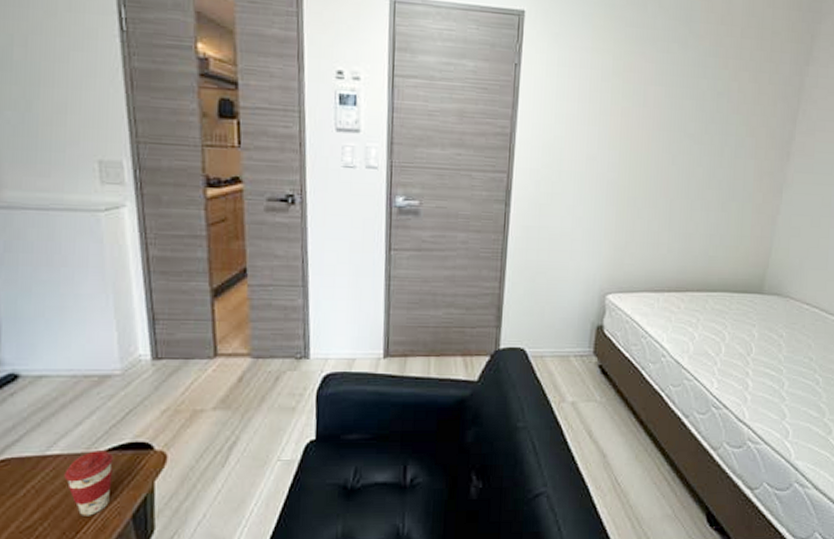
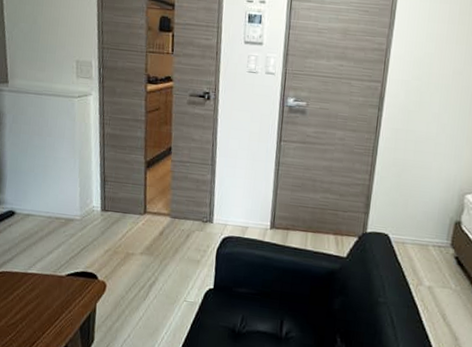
coffee cup: present [64,451,113,516] -> none [38,274,70,323]

